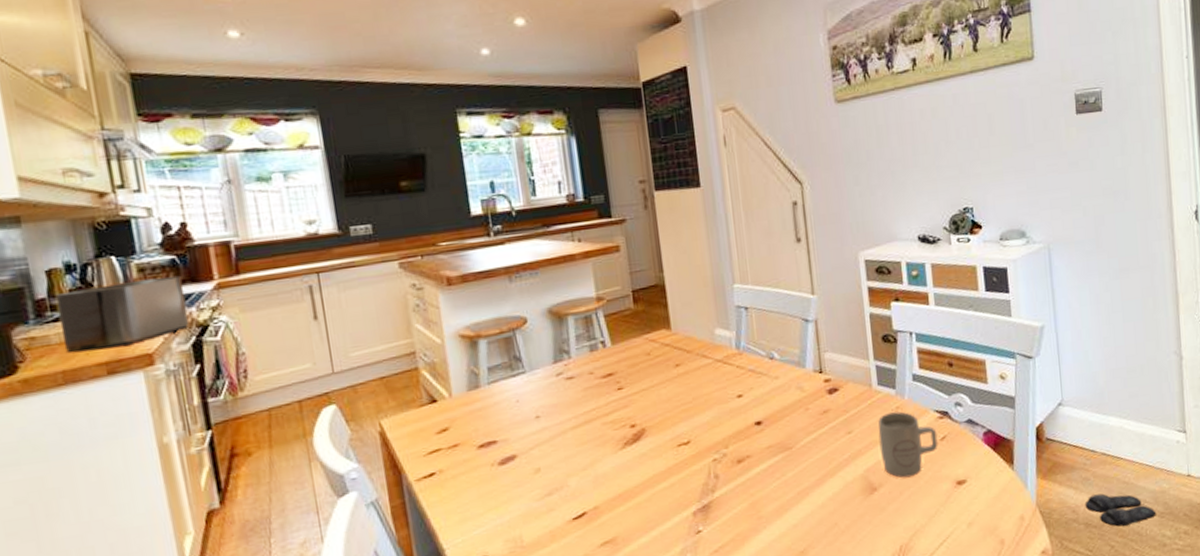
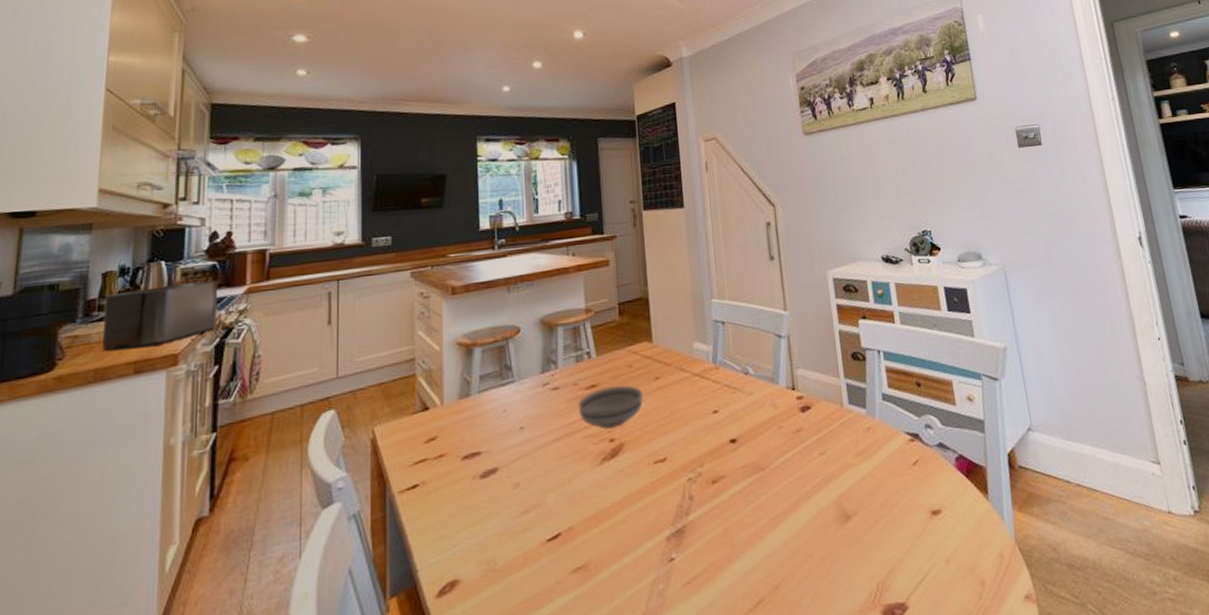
bowl: none [595,372,664,416] -> present [578,384,643,430]
mug: present [878,411,938,478] -> none [850,432,911,506]
slippers: present [1085,493,1156,526] -> none [1065,530,1141,569]

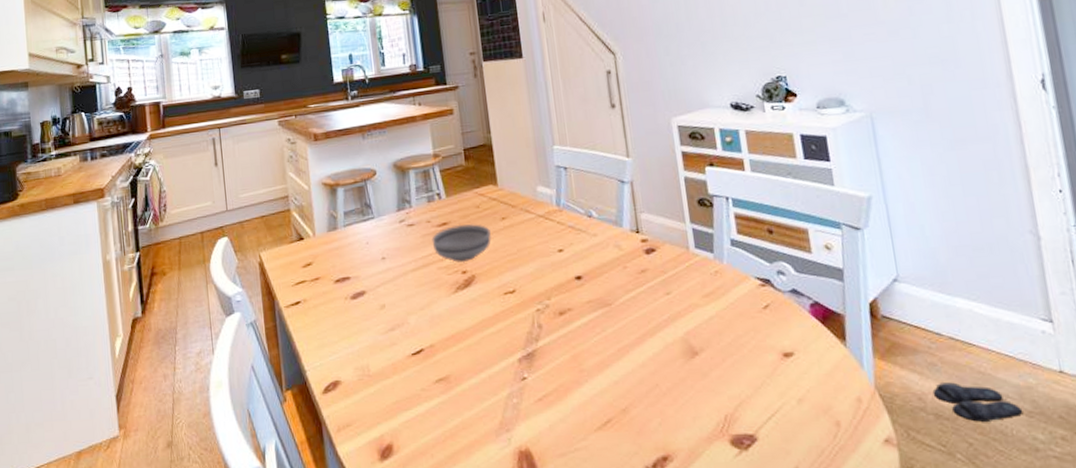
toaster: present [101,280,219,352] -> none [45,128,130,186]
slippers: none [1065,530,1141,569] -> present [933,382,1023,422]

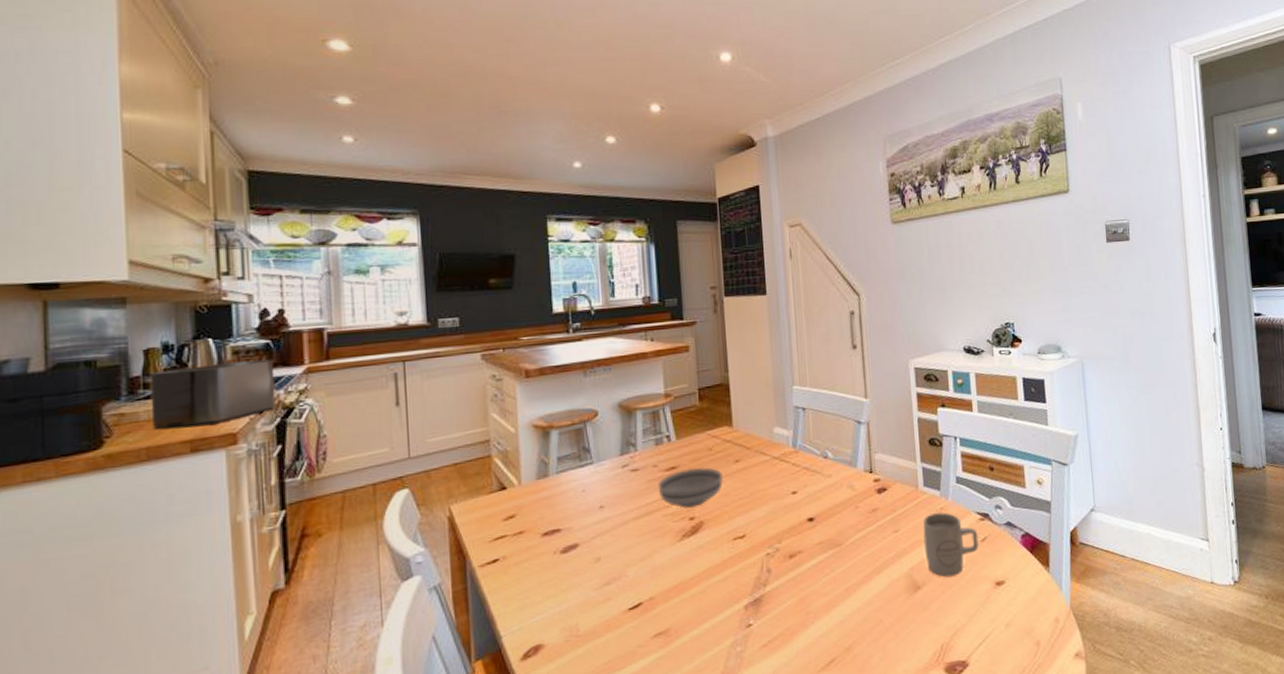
toaster: none [45,128,130,186] -> present [149,359,276,431]
mug: none [697,276,761,345] -> present [923,512,979,578]
slippers: present [933,382,1023,422] -> none [1116,598,1183,631]

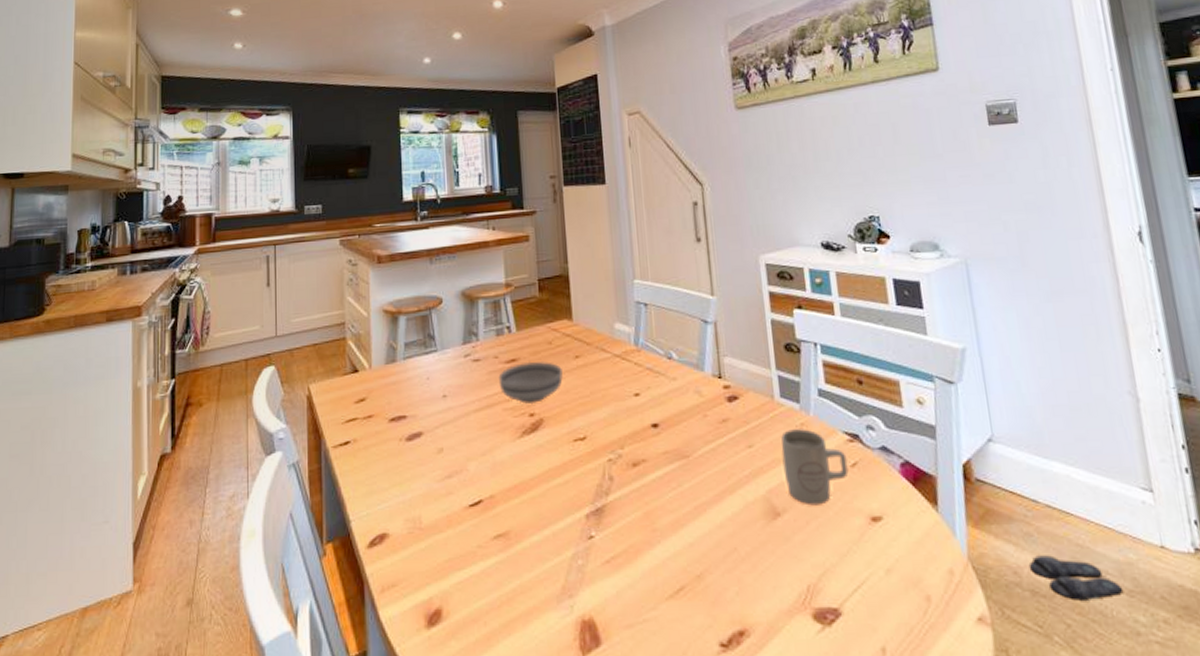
toaster: present [149,359,276,431] -> none [80,240,173,301]
slippers: none [1116,598,1183,631] -> present [1029,555,1123,600]

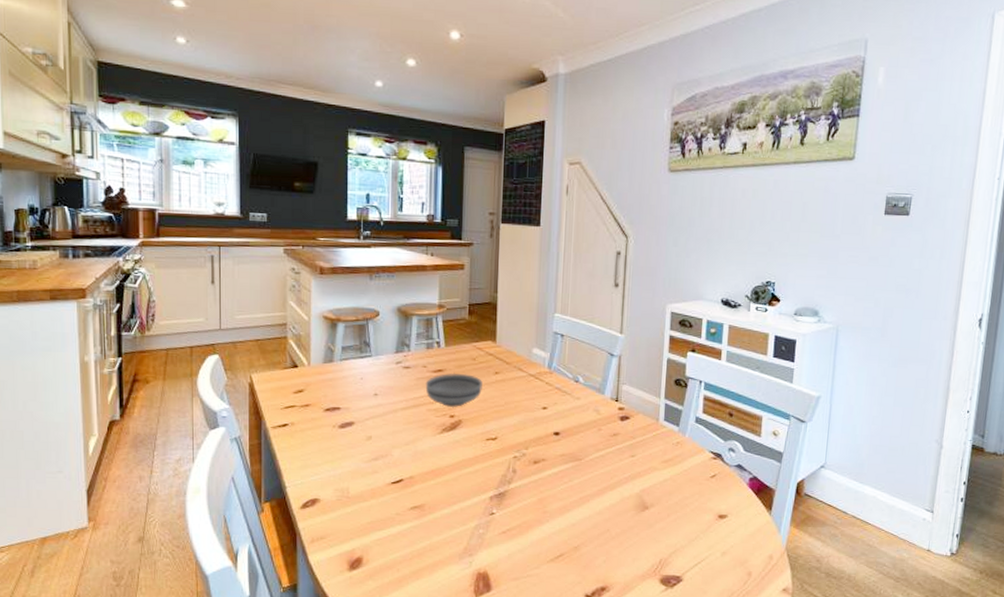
mug: present [781,429,849,506] -> none [656,446,709,504]
slippers: present [1029,555,1123,600] -> none [829,550,893,582]

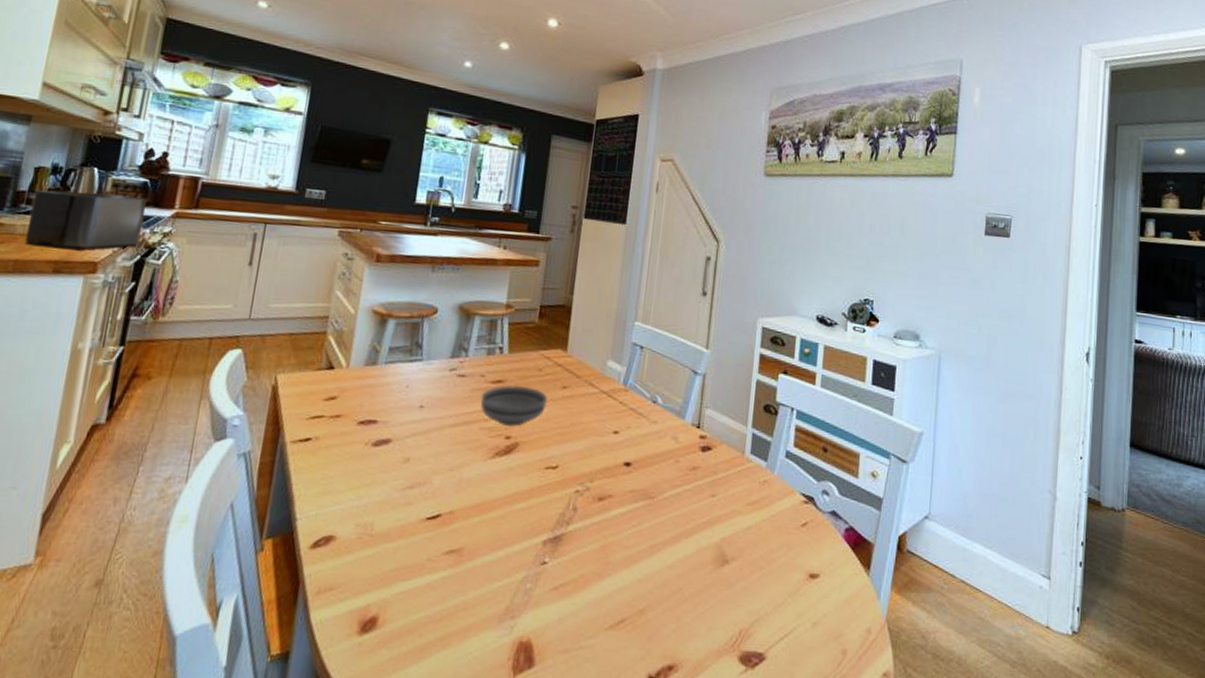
toaster: none [19,228,116,280] -> present [24,190,148,251]

